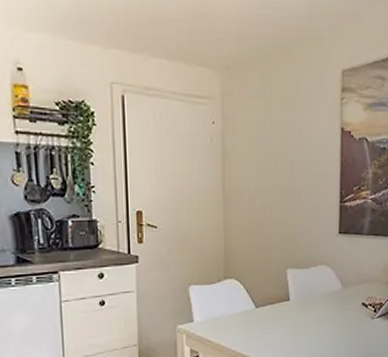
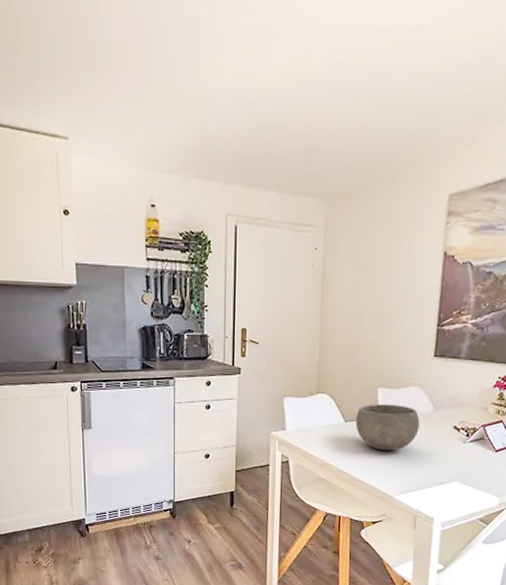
bowl: none [267,285,330,334] -> present [355,404,420,451]

